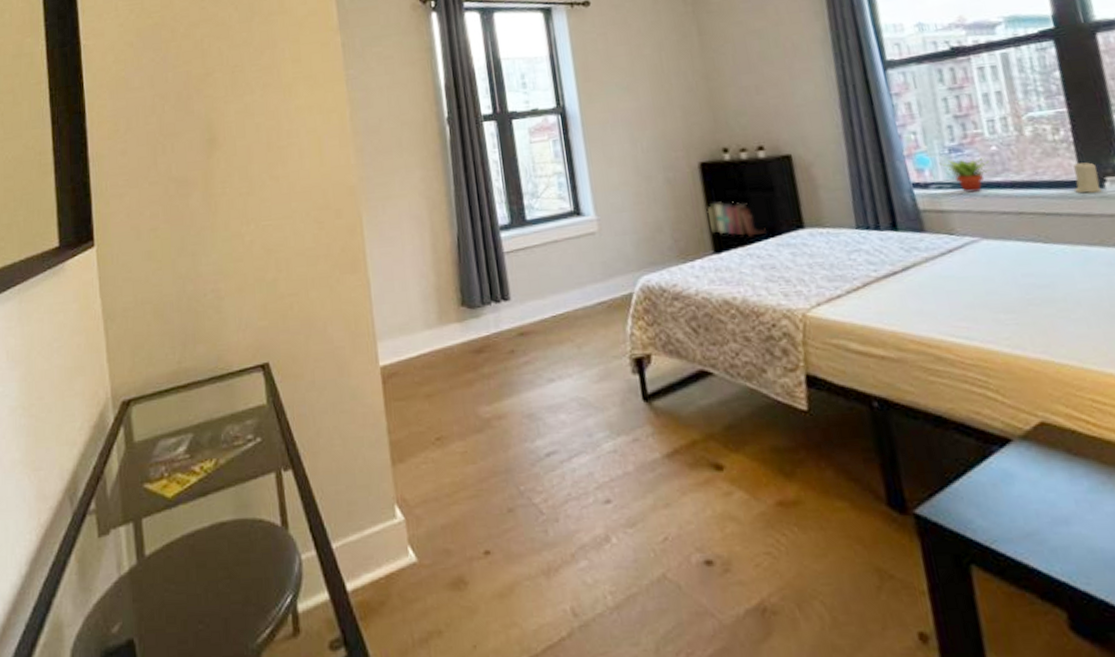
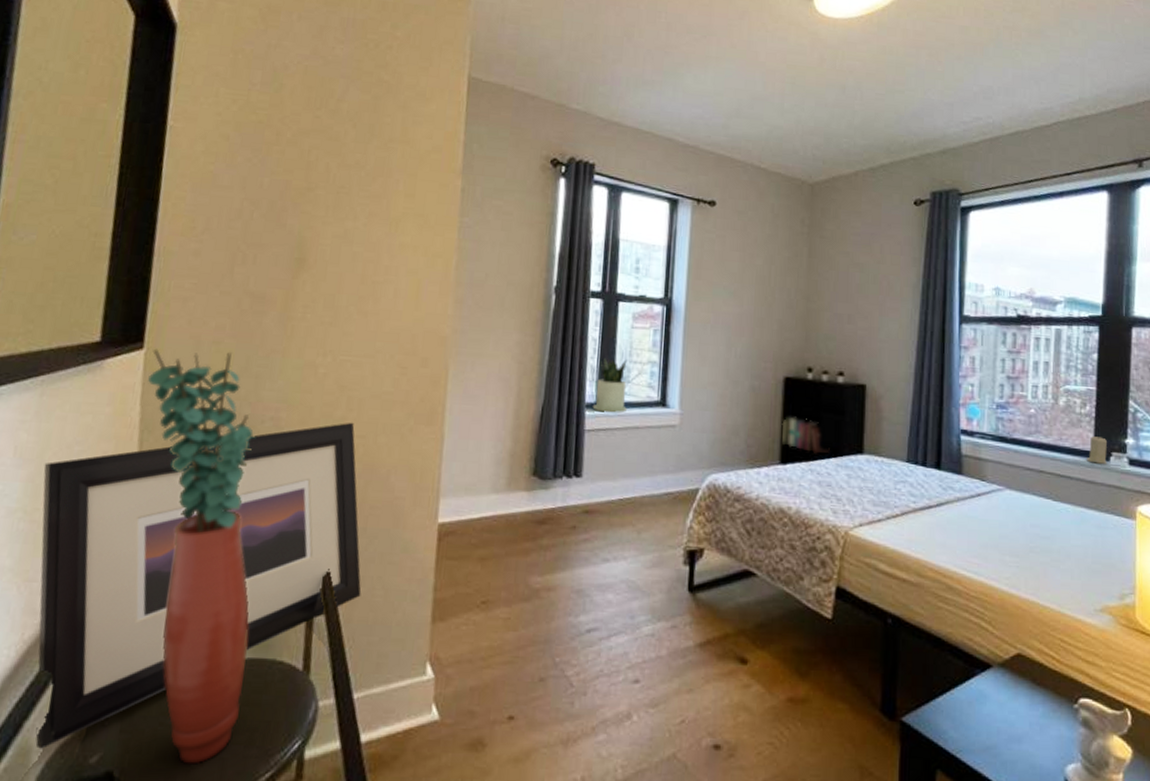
picture frame: none [32,282,322,623] -> present [35,422,362,749]
vase: none [102,236,232,627] -> present [148,348,256,765]
planter: none [506,175,543,232] -> present [592,358,628,414]
succulent plant: present [939,156,996,193] -> none [987,414,1030,448]

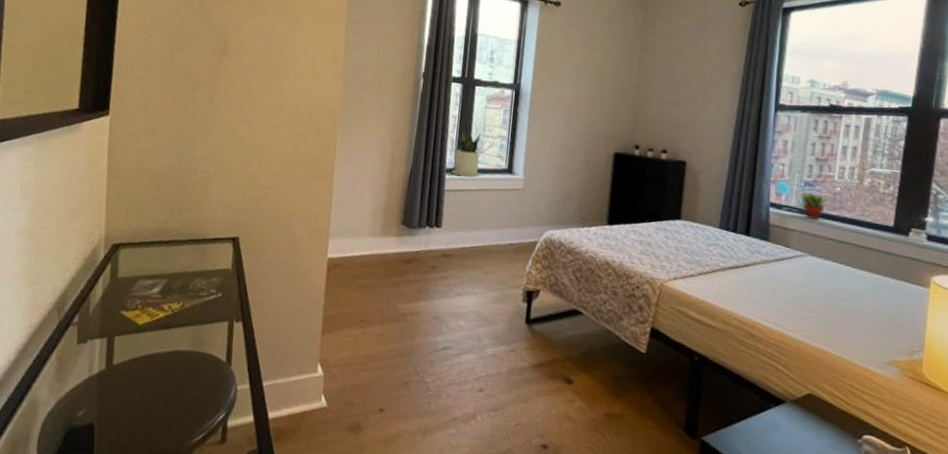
picture frame: present [35,422,362,749] -> none [41,176,269,403]
vase: present [148,348,256,765] -> none [113,115,191,424]
books: present [782,416,830,454] -> none [610,185,651,218]
succulent plant: none [987,414,1030,448] -> present [795,191,835,221]
candle: present [1085,435,1108,464] -> none [885,213,908,238]

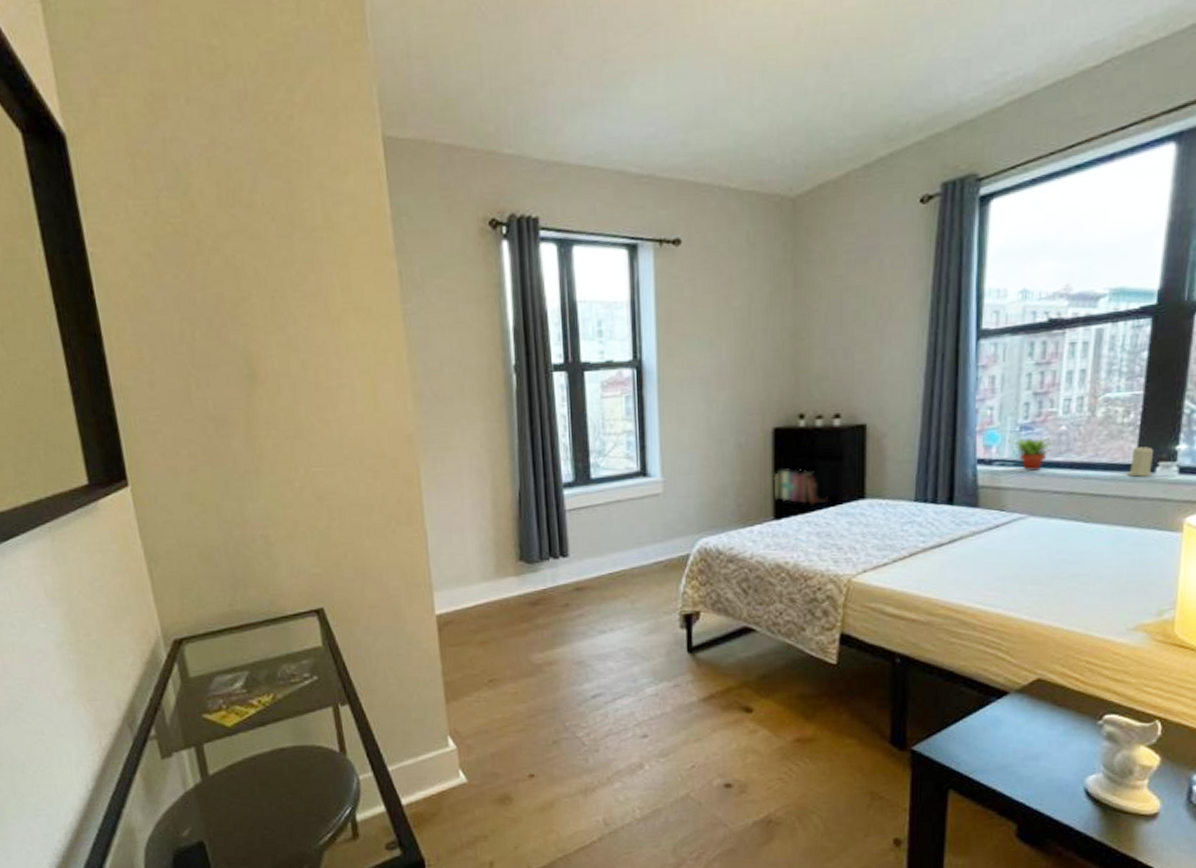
planter: present [451,132,481,178] -> none [570,433,607,490]
books: none [610,185,651,218] -> present [773,468,828,505]
candle: none [885,213,908,238] -> present [1126,445,1154,477]

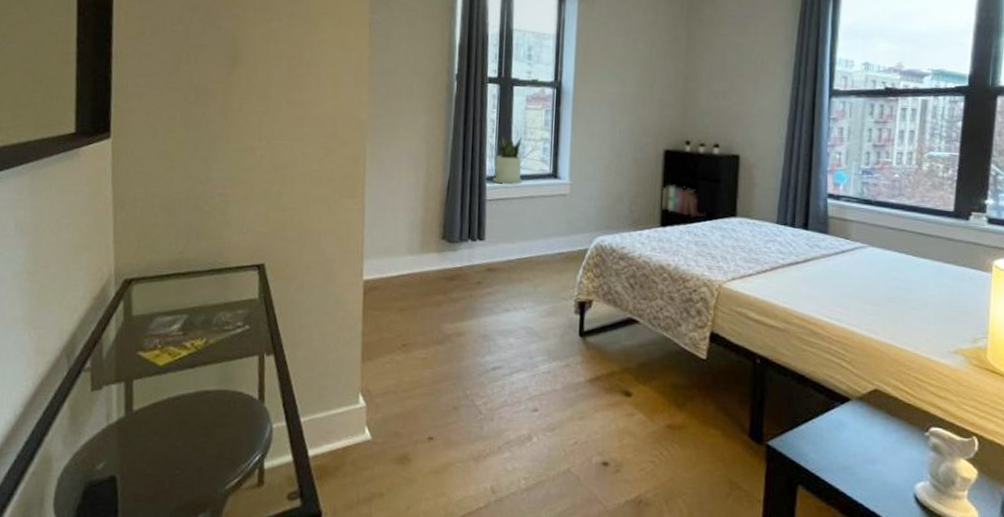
planter: none [570,433,607,490] -> present [492,137,524,185]
succulent plant: present [1008,436,1060,472] -> none [853,180,894,210]
candle: present [1126,445,1154,477] -> none [946,197,968,223]

